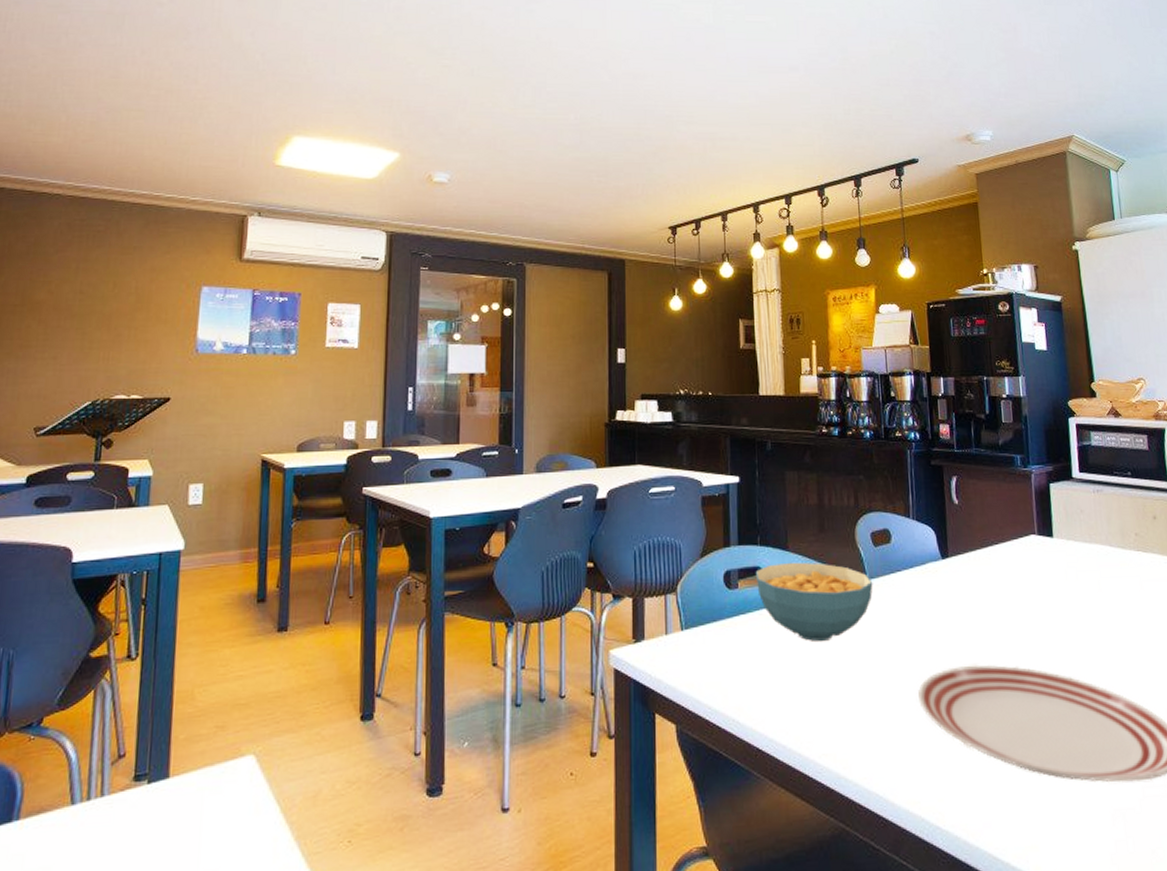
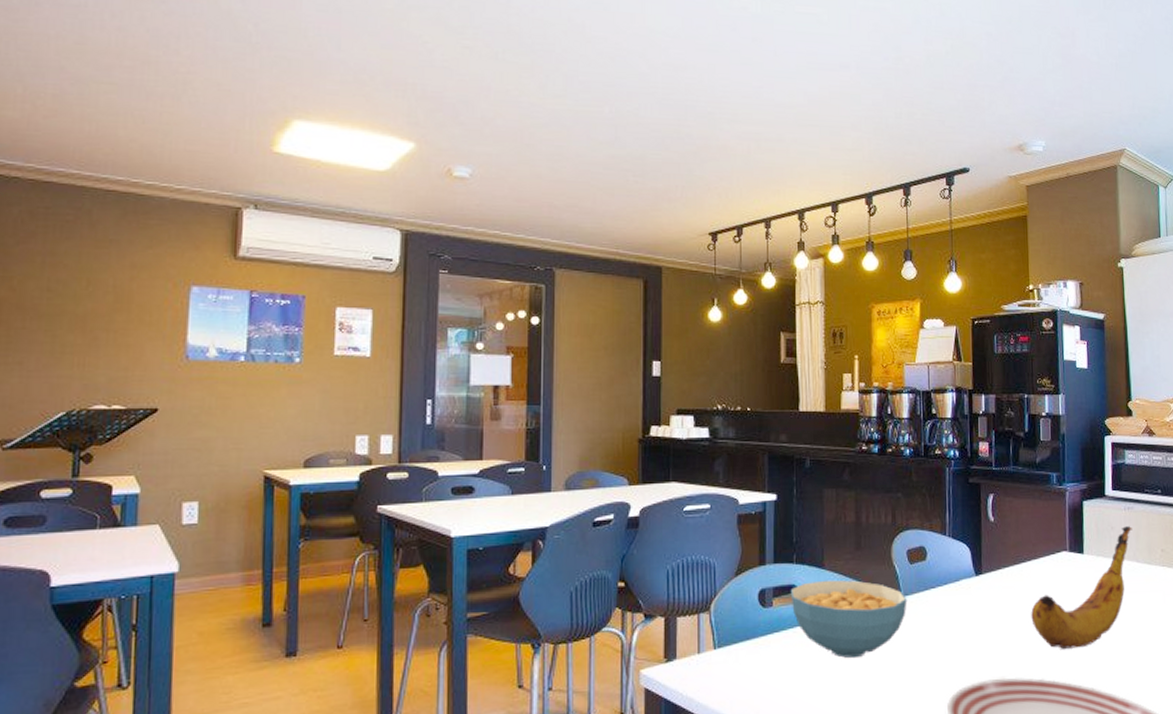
banana: none [1001,509,1103,636] -> present [1031,526,1133,649]

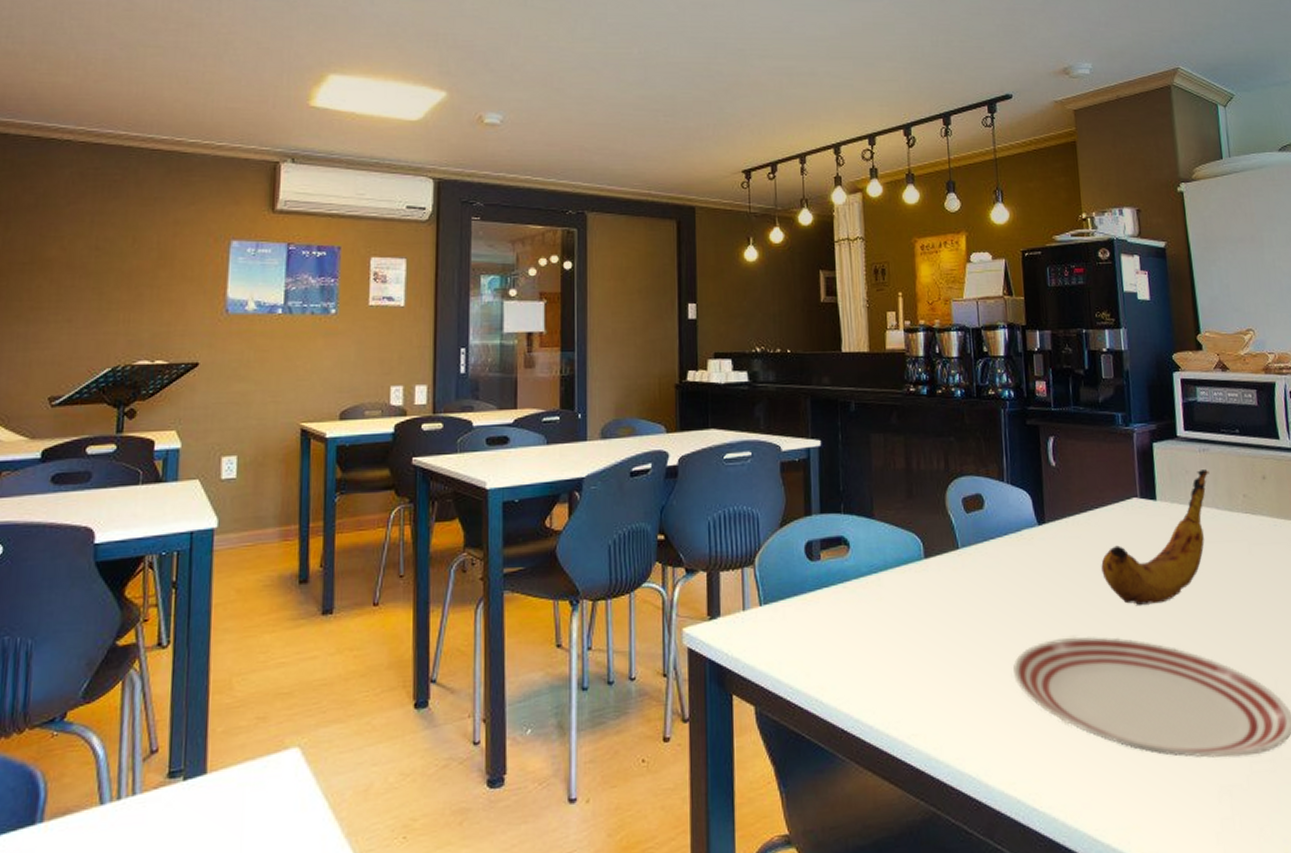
cereal bowl: present [790,579,907,659] -> none [839,530,965,616]

